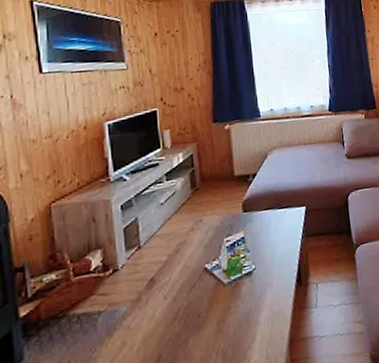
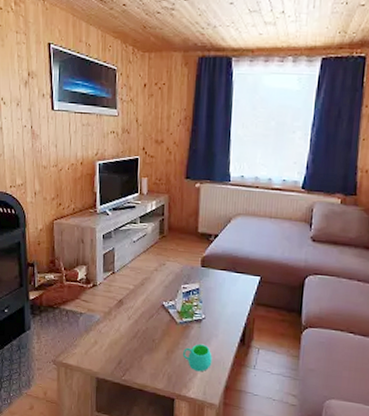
mug: none [236,298,271,335] -> present [183,343,212,372]

